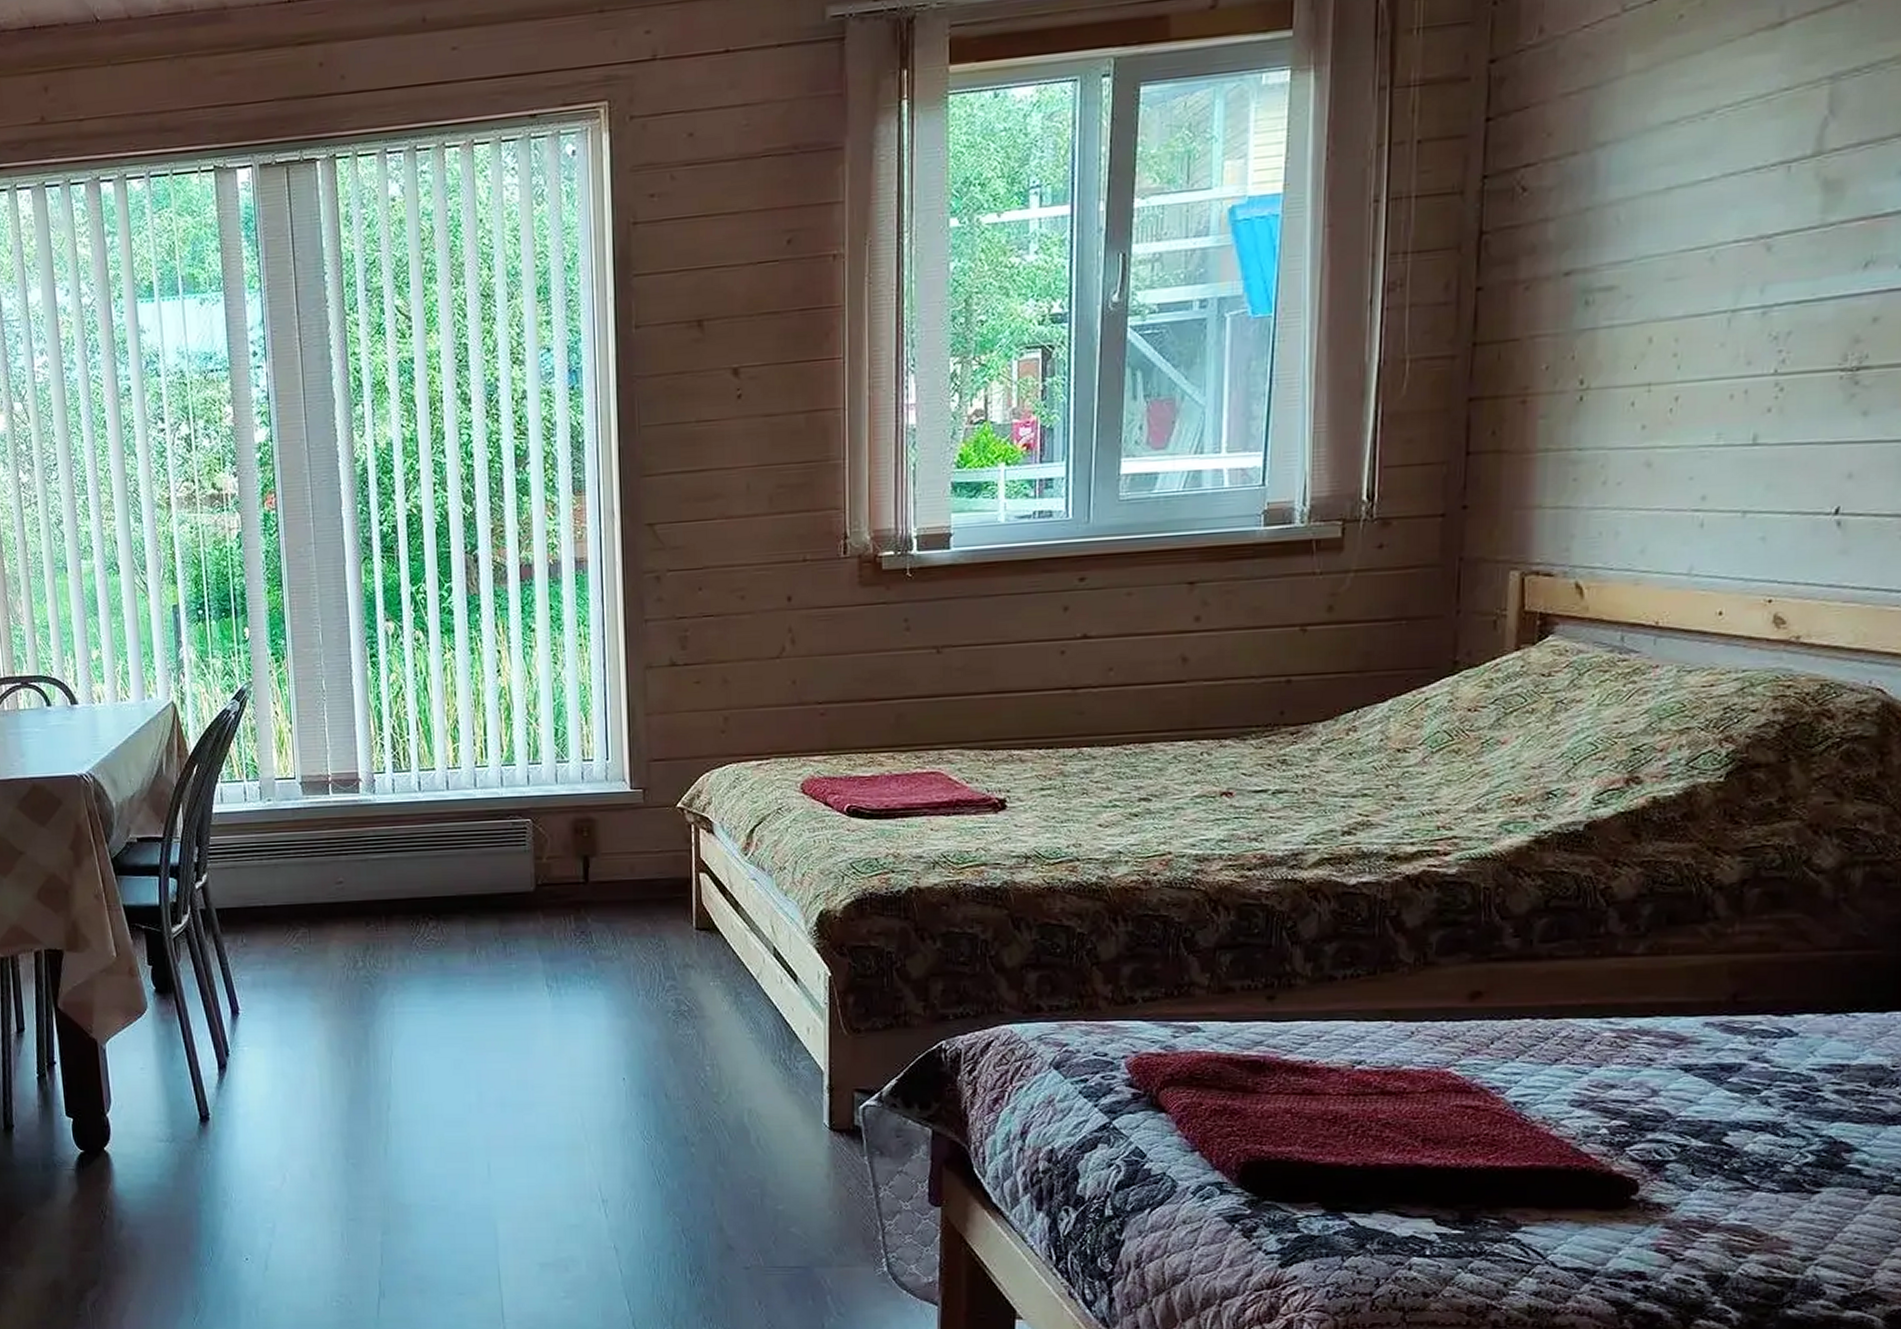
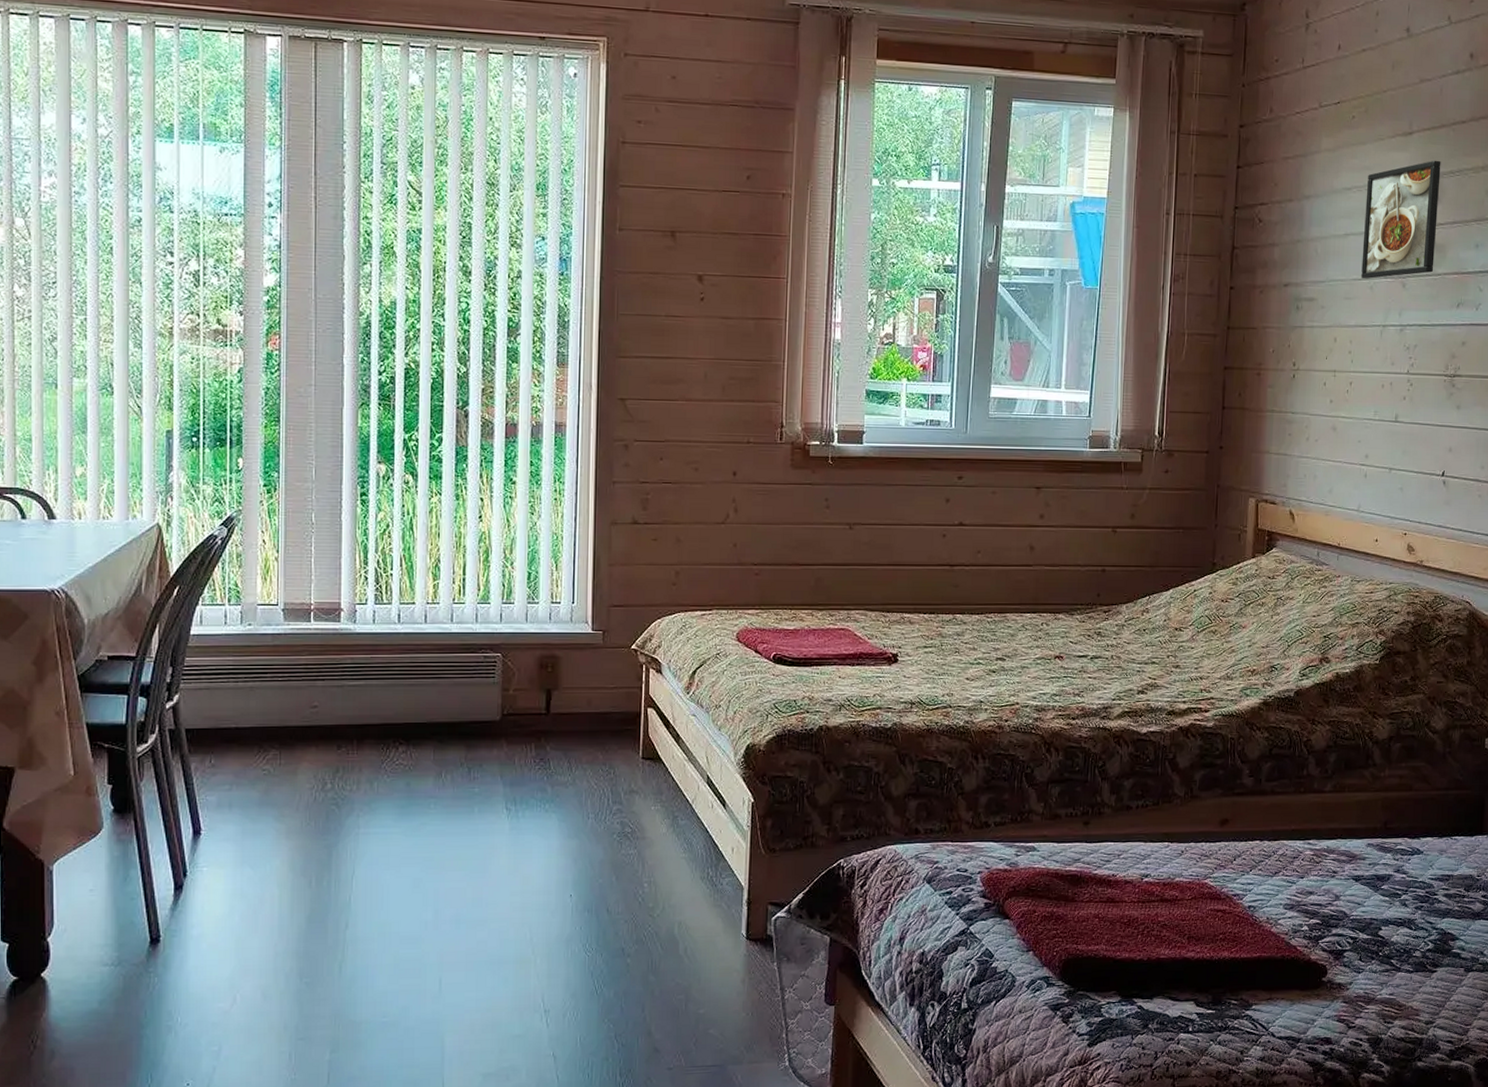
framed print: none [1694,55,1837,249] -> present [1361,160,1441,280]

